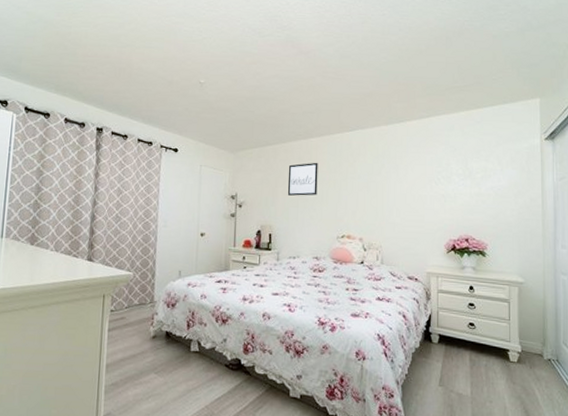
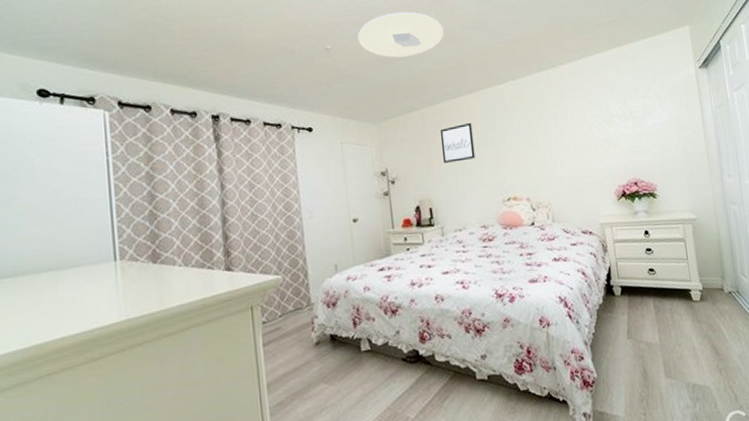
ceiling light: none [228,57,305,98] -> present [357,11,444,58]

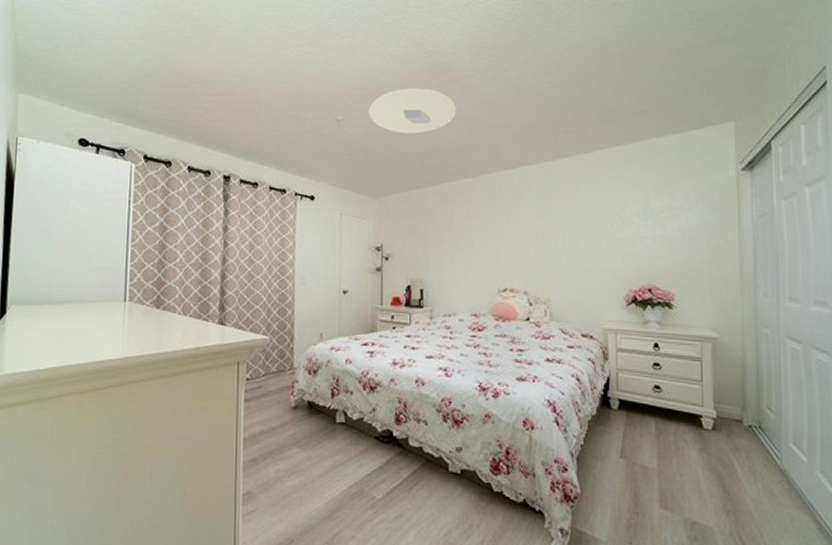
wall art: present [439,122,476,163] -> none [440,206,475,245]

